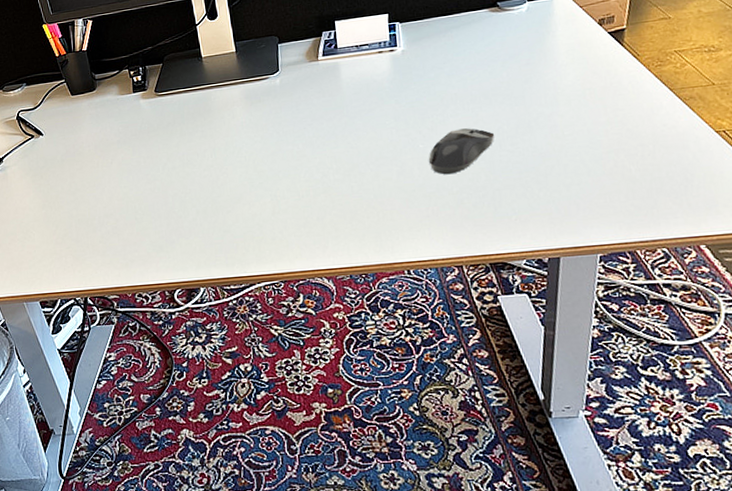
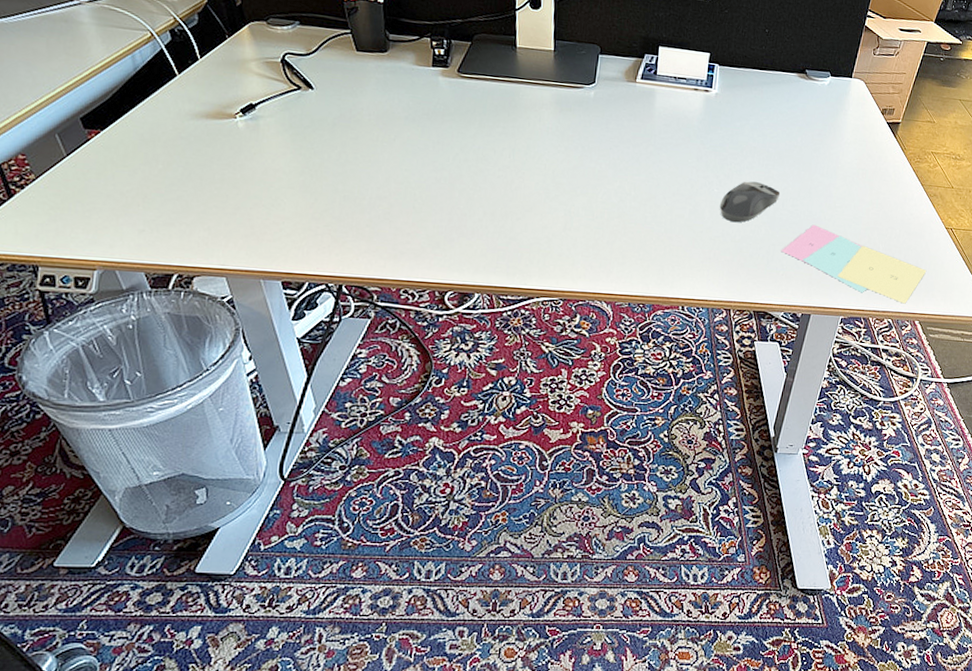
sticky notes: none [508,159,702,228] -> present [781,224,927,304]

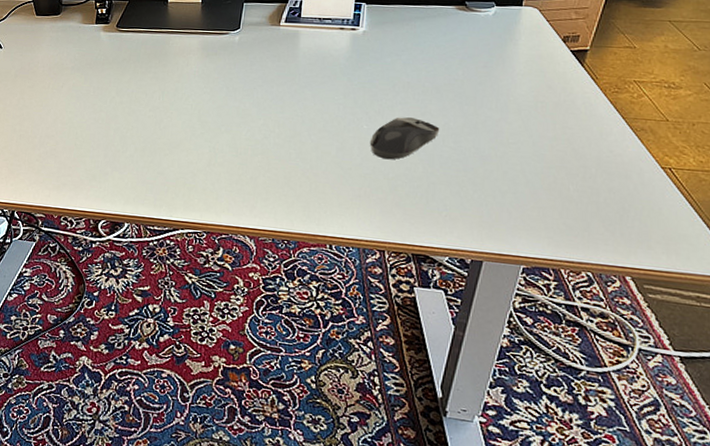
sticky notes: present [781,224,927,304] -> none [443,162,638,256]

